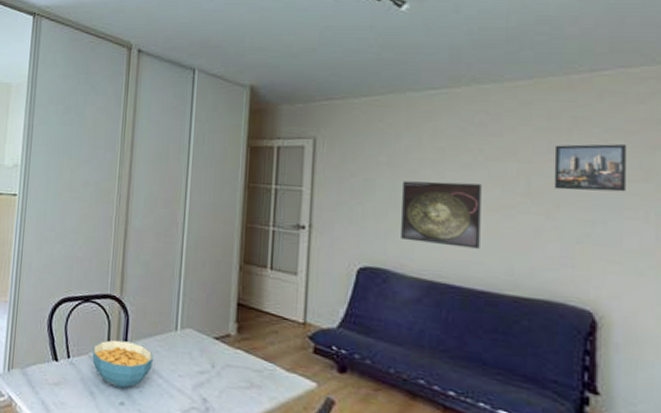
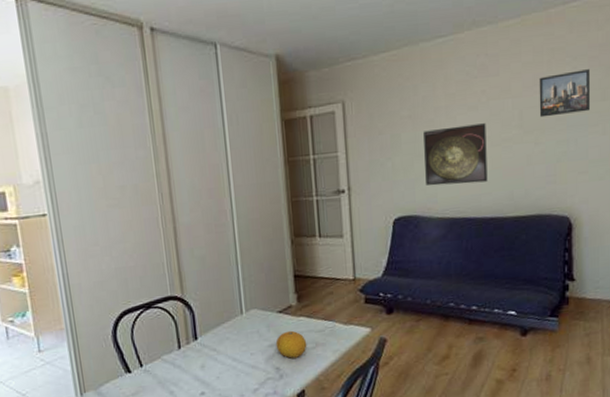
cereal bowl: present [92,339,153,389] -> none [164,335,225,381]
fruit: none [206,361,241,394] -> present [275,330,307,358]

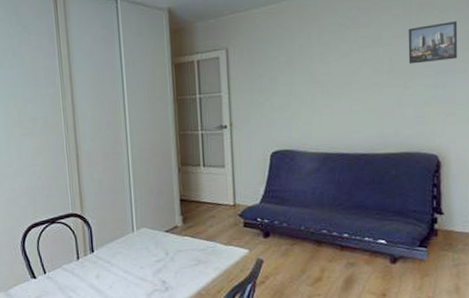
fruit: present [275,330,307,358] -> none [162,248,191,273]
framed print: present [423,123,488,186] -> none [299,69,359,124]

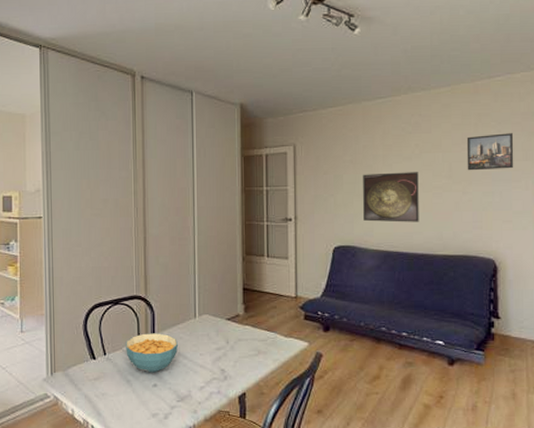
cereal bowl: none [65,249,118,289] -> present [126,333,178,373]
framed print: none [299,69,359,124] -> present [363,172,419,222]

